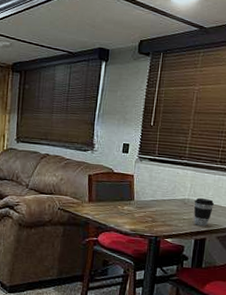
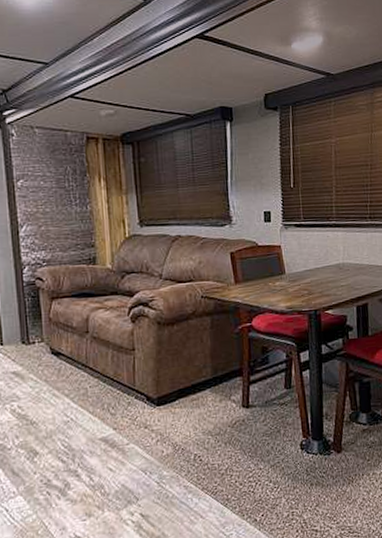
coffee cup: present [194,197,215,226] -> none [350,259,371,290]

